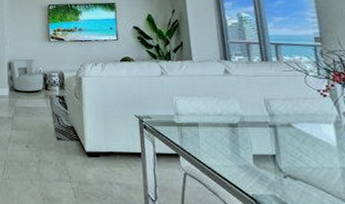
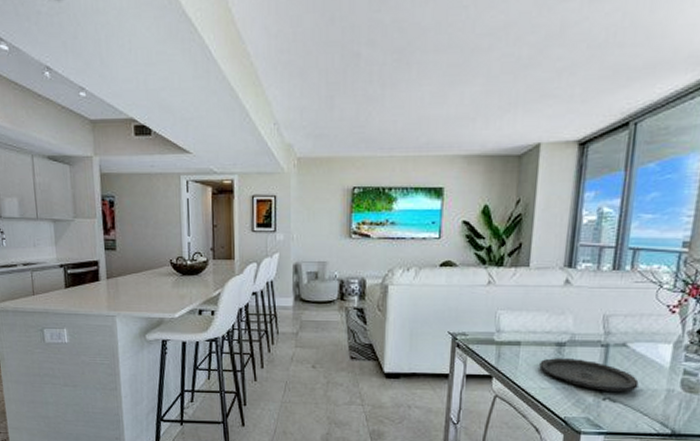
plate: none [218,138,314,170] -> present [539,358,639,392]

